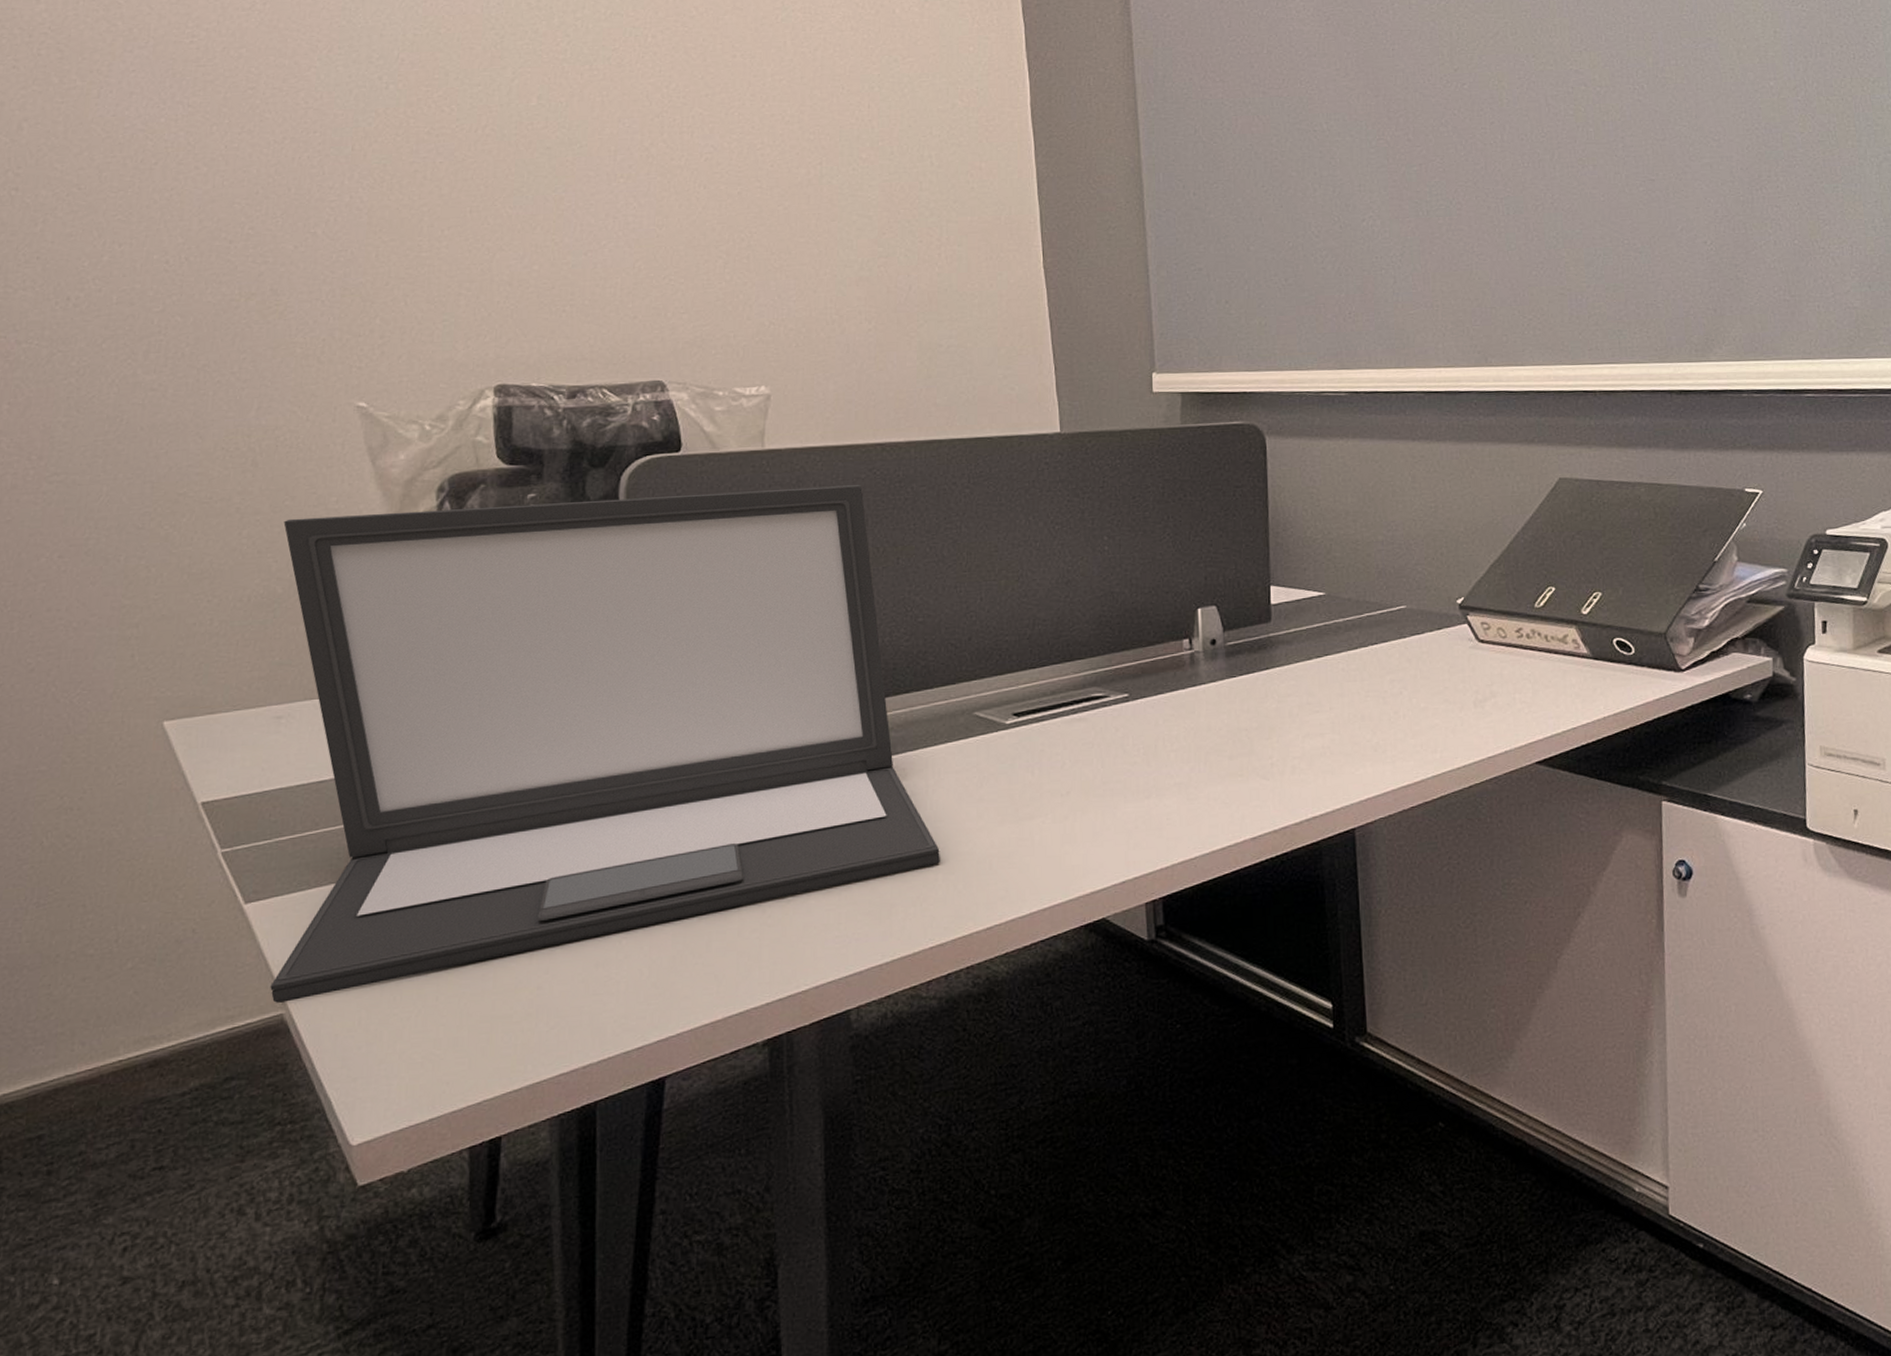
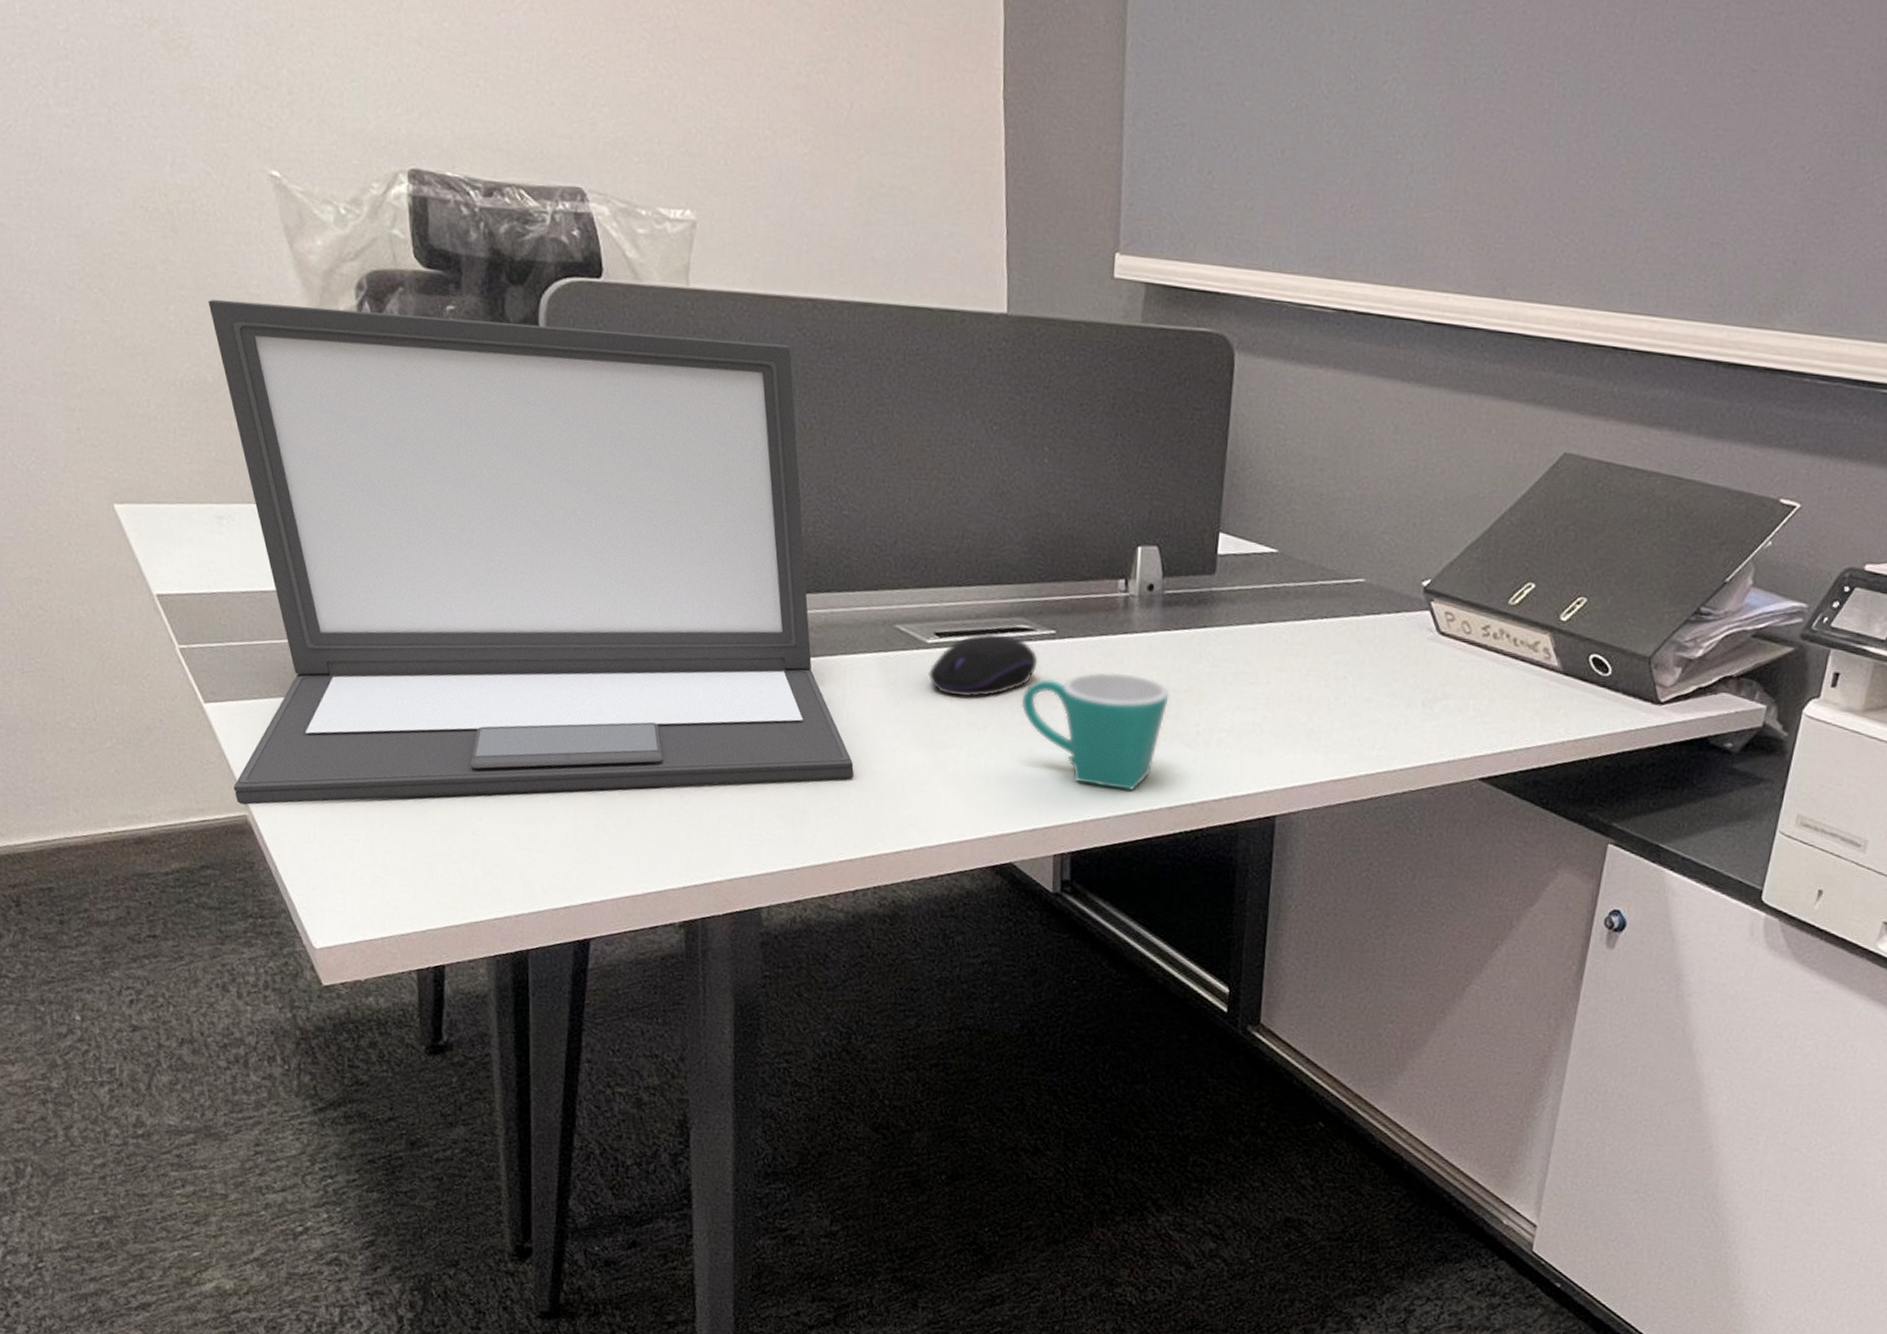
computer mouse: none [1008,705,1114,769] -> present [927,633,1038,698]
mug: none [1101,721,1241,830] -> present [1021,672,1169,791]

